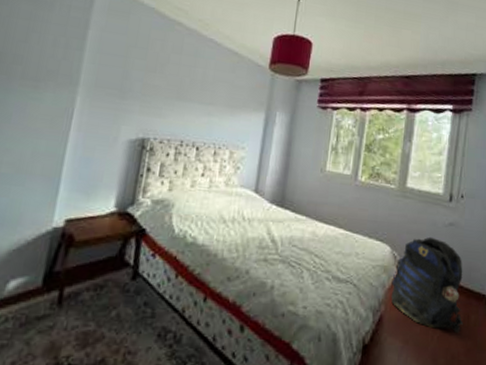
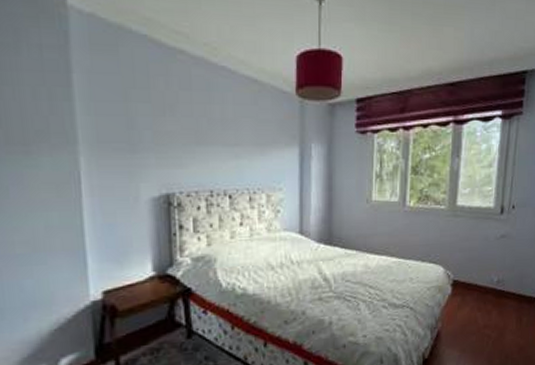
backpack: present [390,236,464,333] -> none [447,251,517,335]

